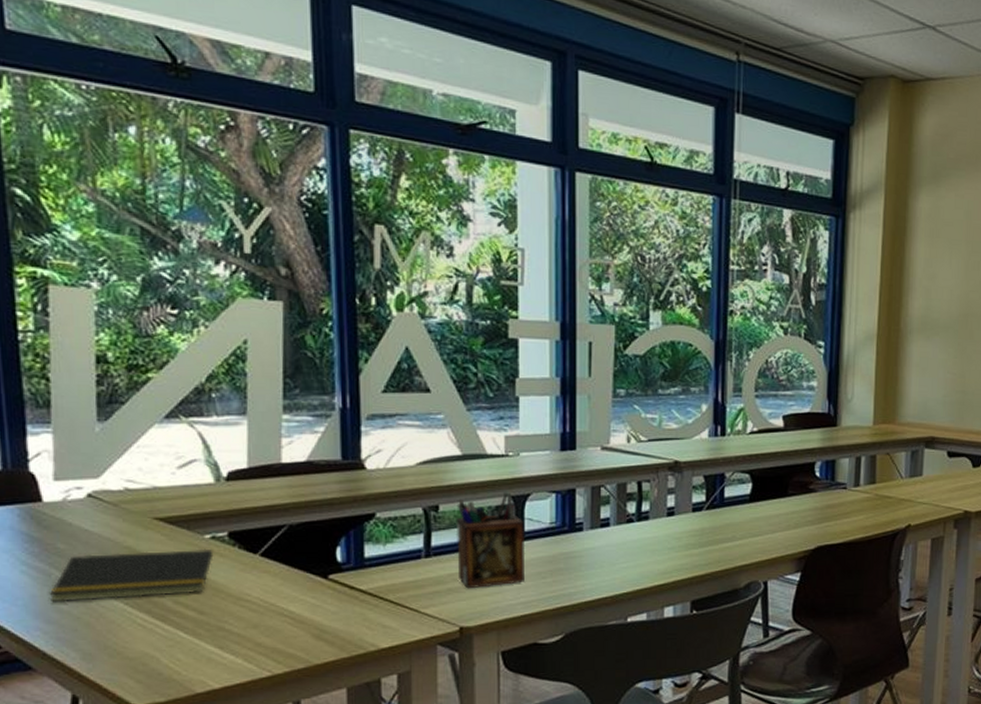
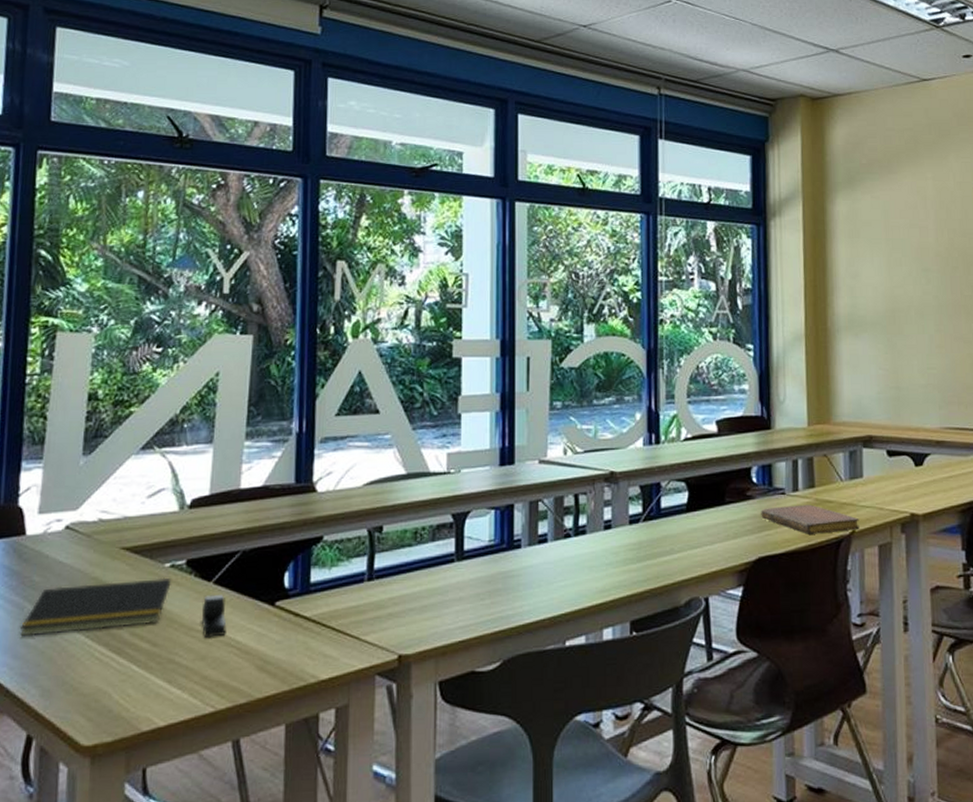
stapler: none [249,567,278,608] -> present [201,595,227,639]
desk organizer: present [455,492,526,589] -> none [398,510,465,613]
notebook: none [822,499,916,527] -> present [761,504,860,534]

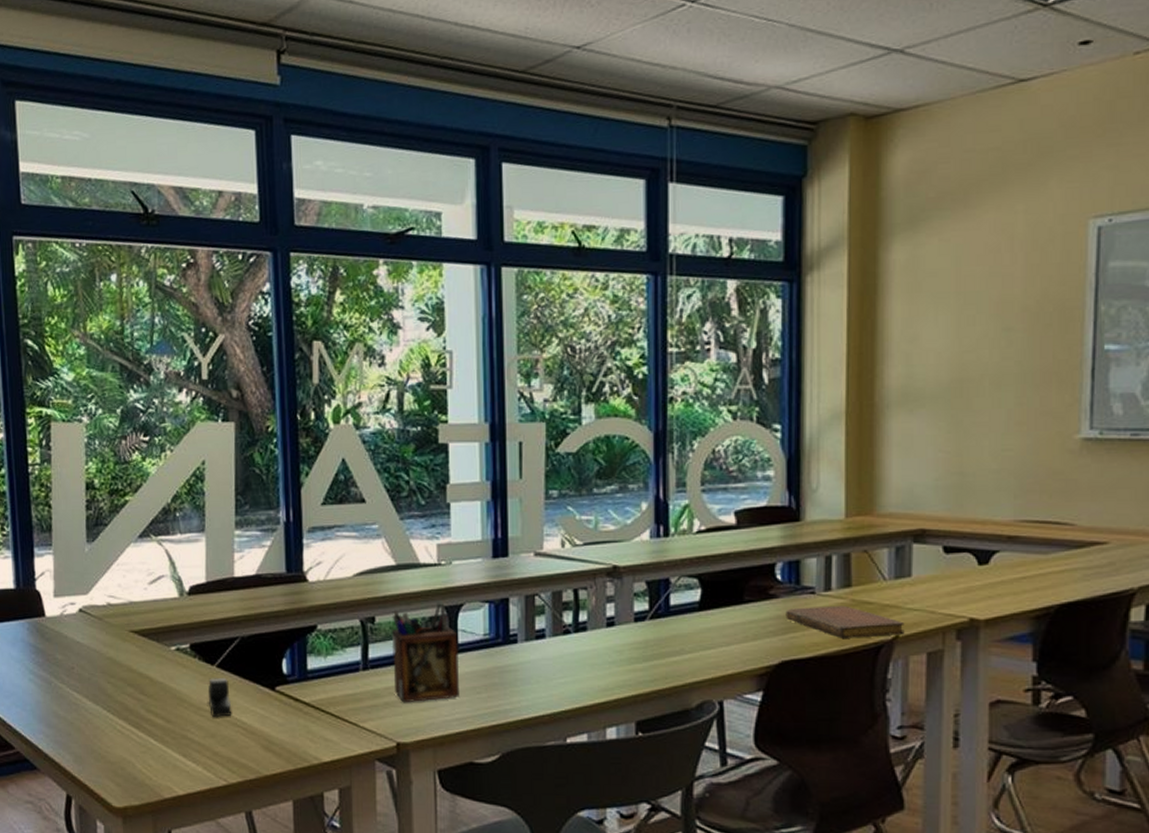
notepad: present [20,577,171,637] -> none [51,660,178,709]
desk organizer: none [398,510,465,613] -> present [391,603,460,703]

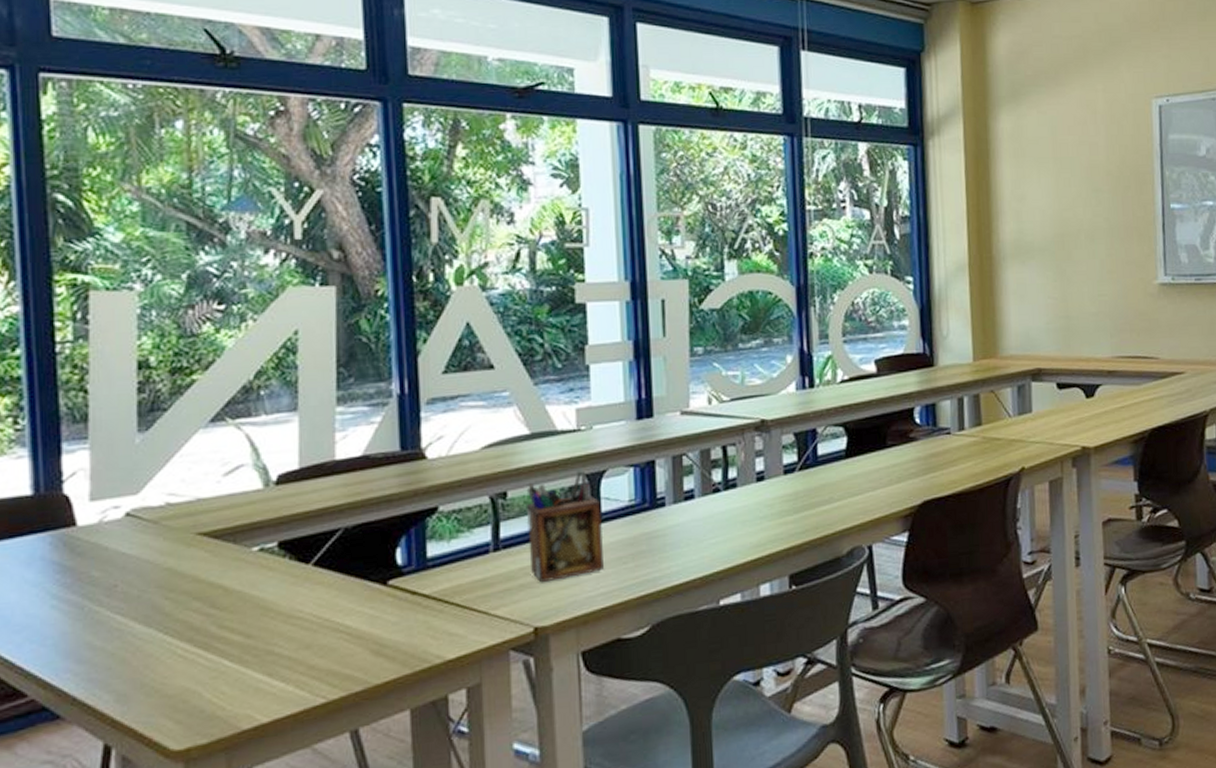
stapler: present [207,678,232,718] -> none [301,577,333,625]
notebook: present [785,605,905,638] -> none [925,443,1029,474]

